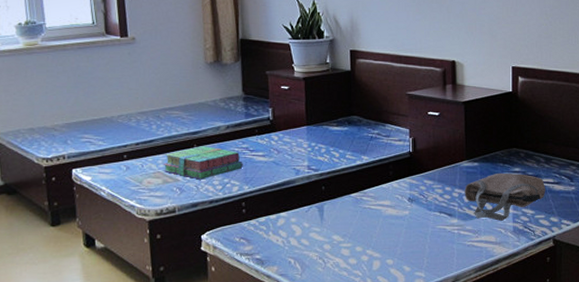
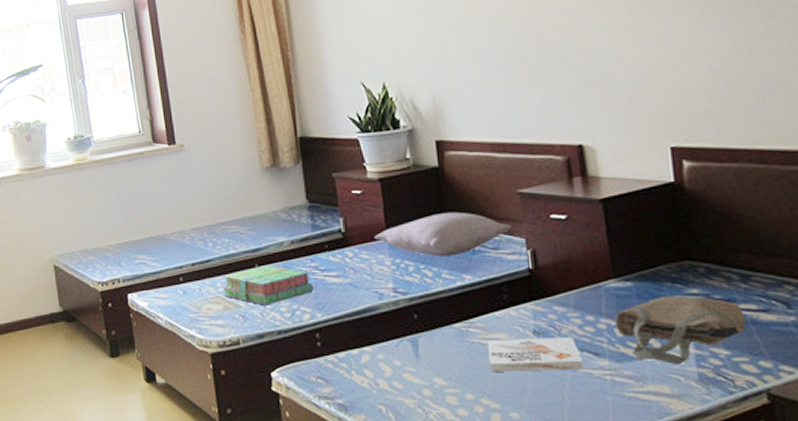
pillow: none [296,107,401,141] -> present [374,211,512,256]
book: none [375,202,441,229] -> present [488,336,584,372]

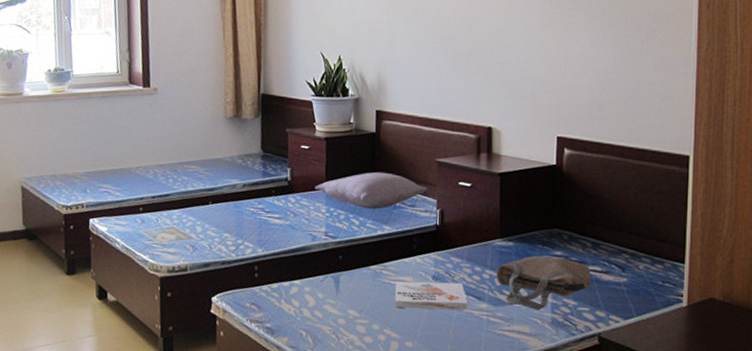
stack of books: present [222,266,314,306] -> none [177,203,258,239]

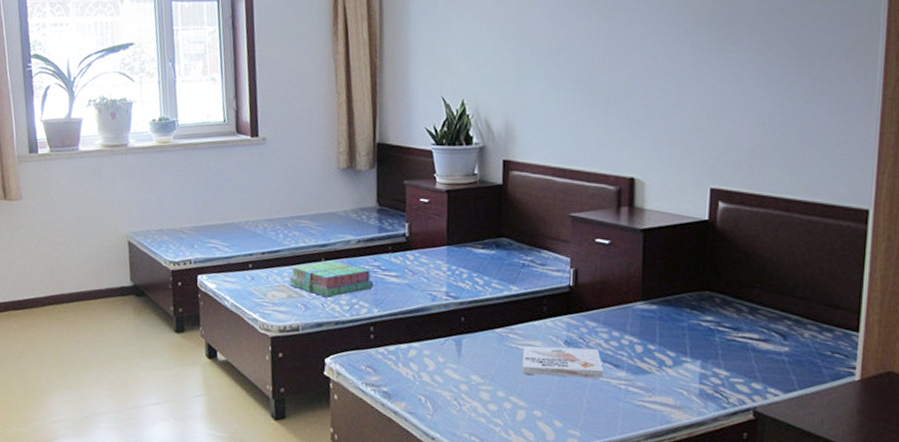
stack of books: none [177,203,258,239] -> present [288,260,374,298]
pillow: present [314,172,428,209] -> none [435,227,561,268]
tote bag: present [496,255,592,310] -> none [636,320,748,381]

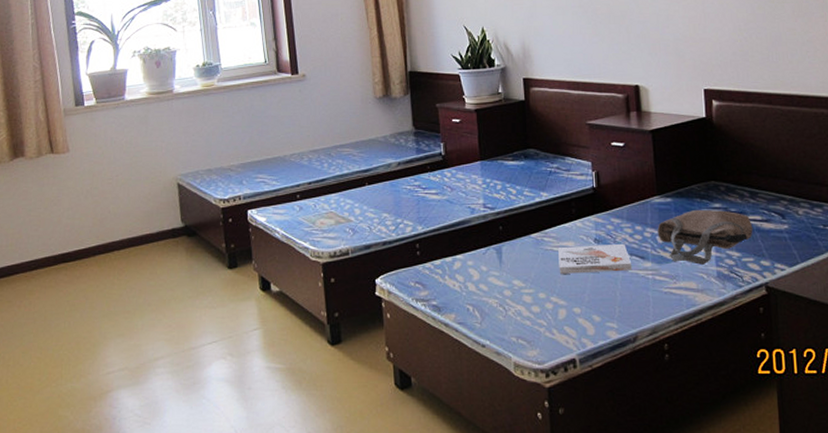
stack of books: present [288,260,374,298] -> none [335,184,416,220]
tote bag: none [636,320,748,381] -> present [657,209,753,265]

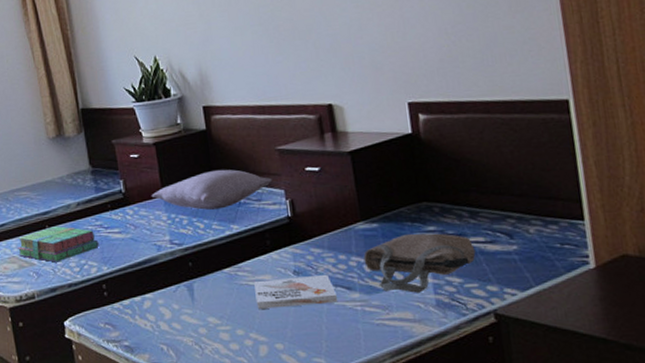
stack of books: none [335,184,416,220] -> present [17,226,99,263]
pillow: none [469,139,581,177] -> present [151,169,273,210]

